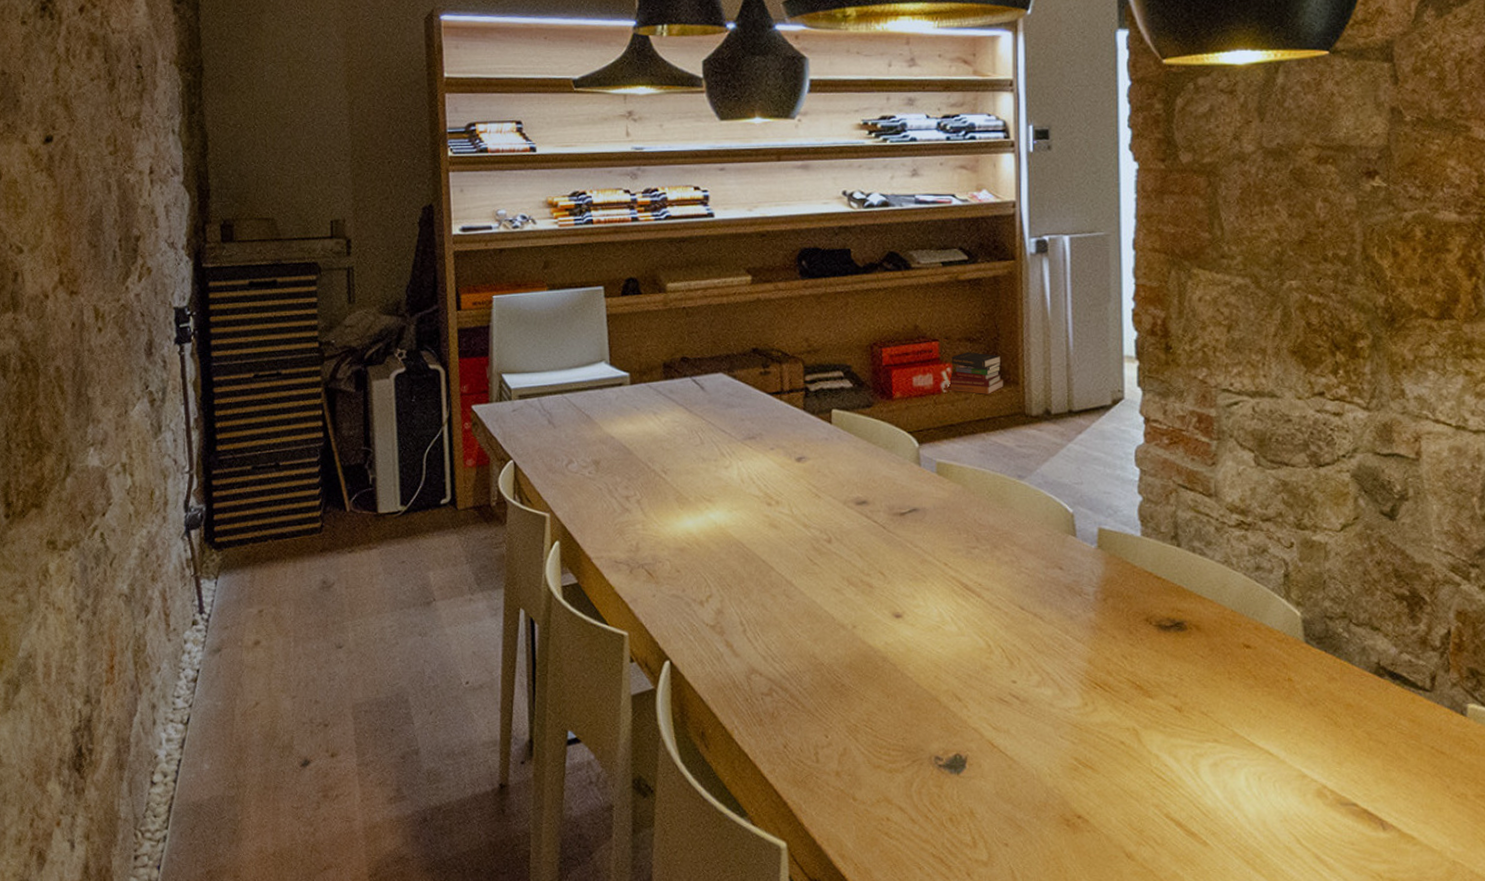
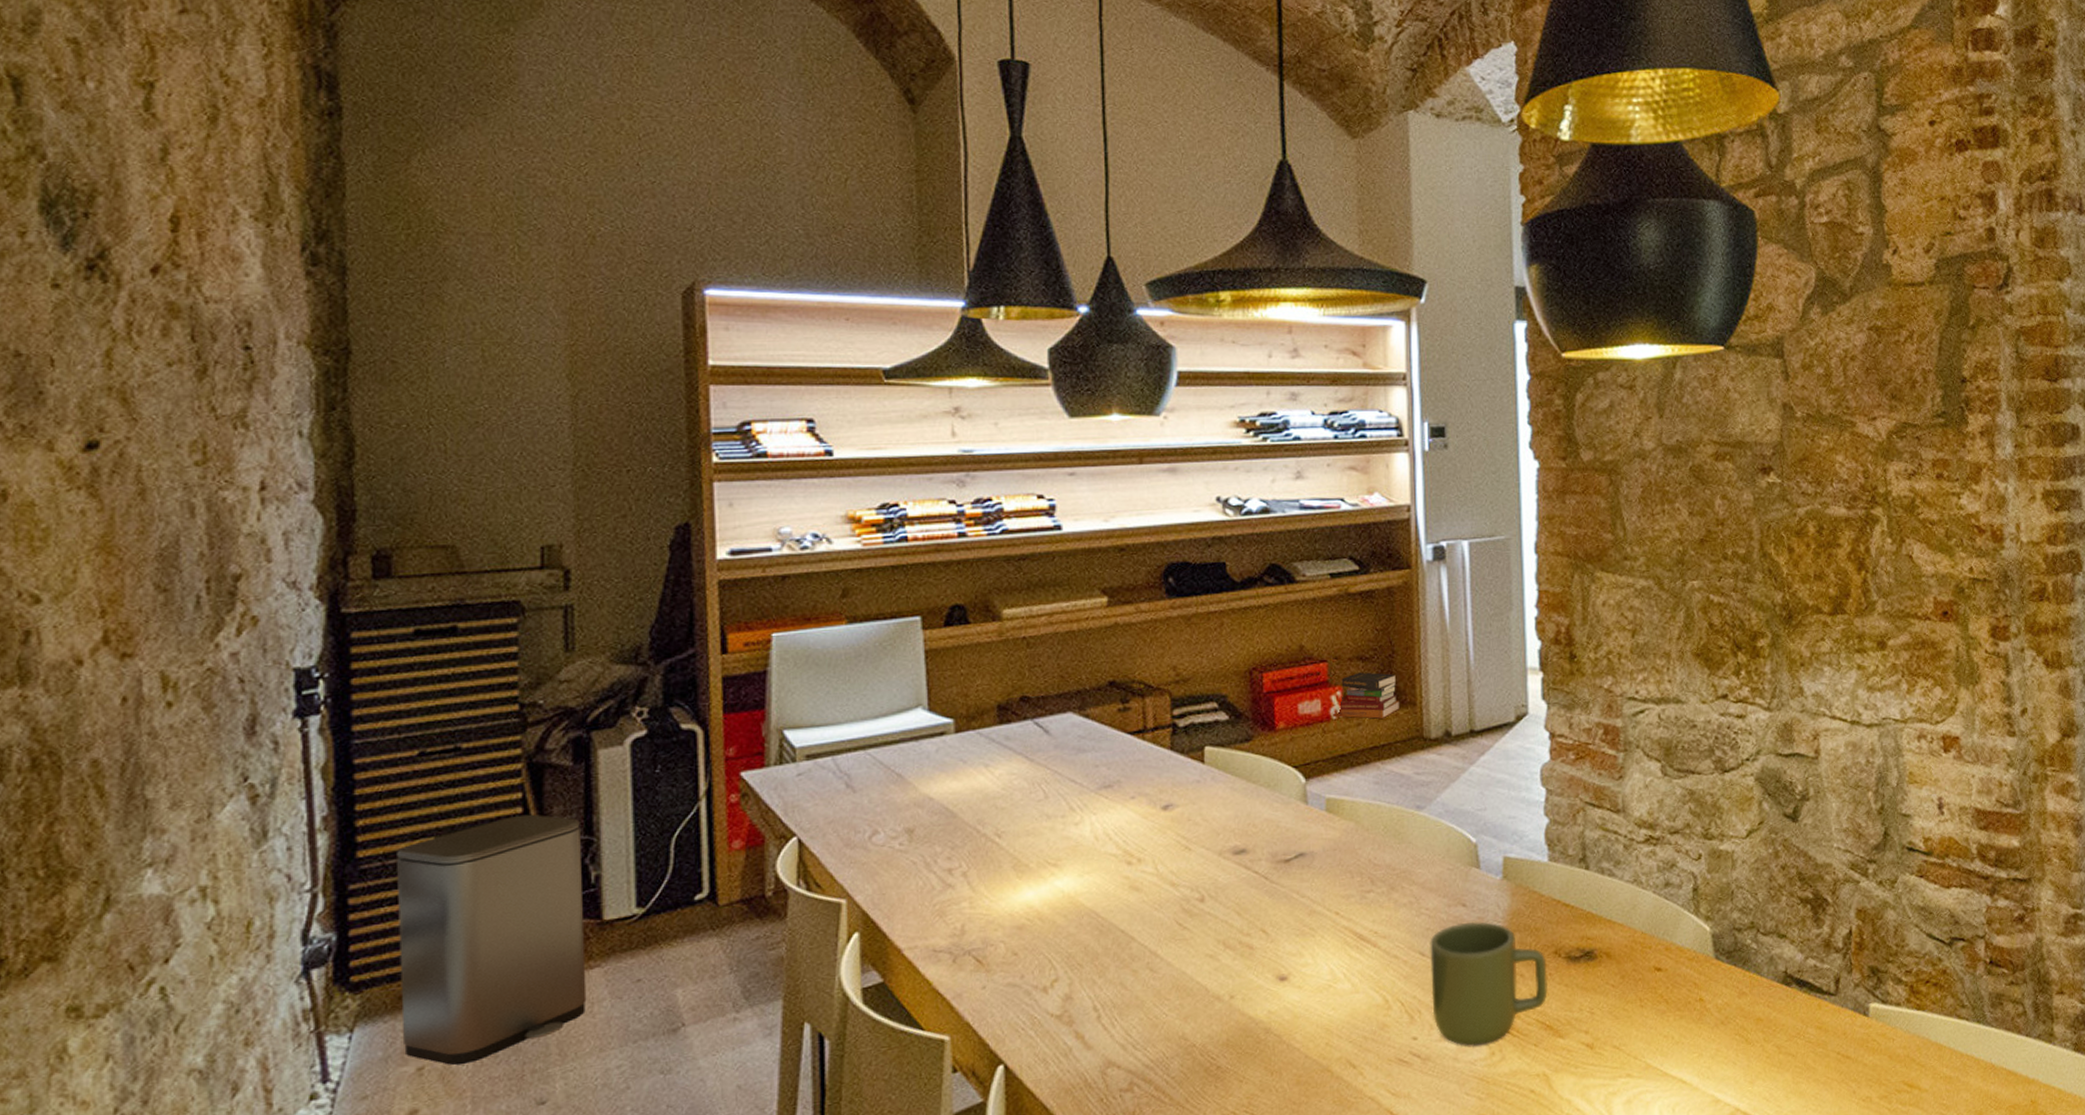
pedal bin: none [242,427,368,611] -> present [397,814,587,1065]
mug: none [1029,584,1138,695] -> present [1430,922,1548,1045]

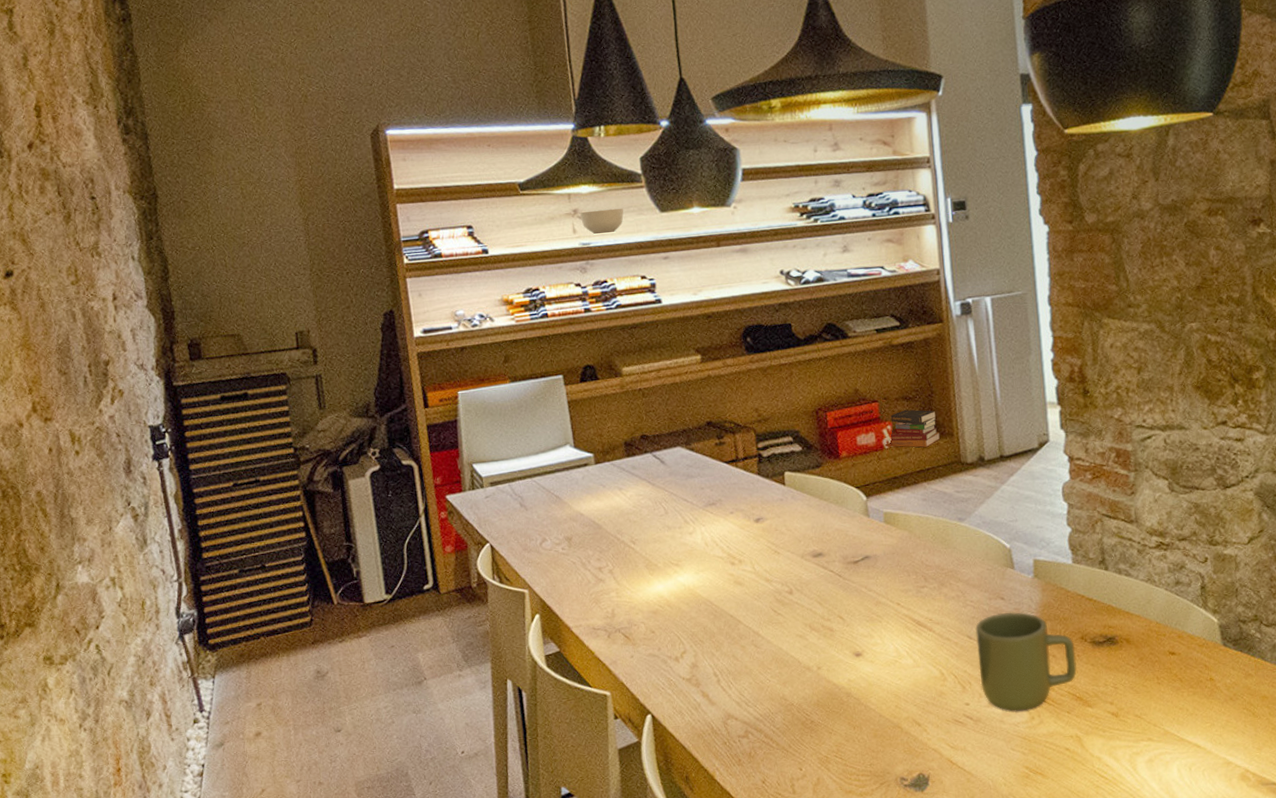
pedal bin: present [397,814,587,1065] -> none [227,527,360,702]
bowl: none [962,409,1022,440] -> present [579,208,624,235]

